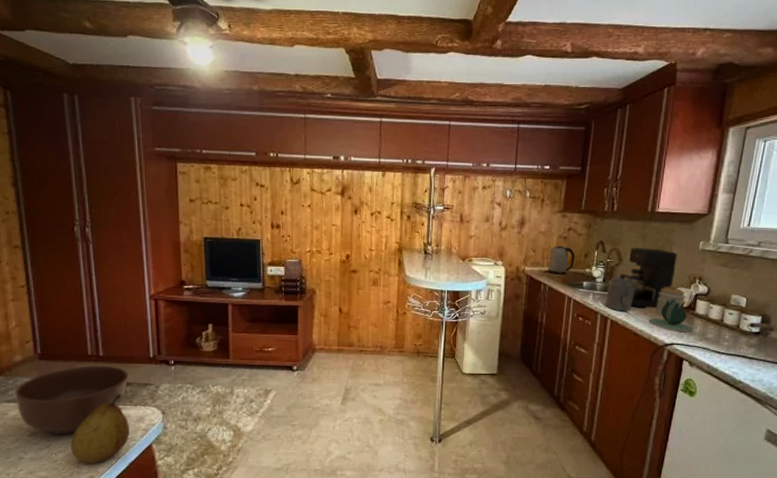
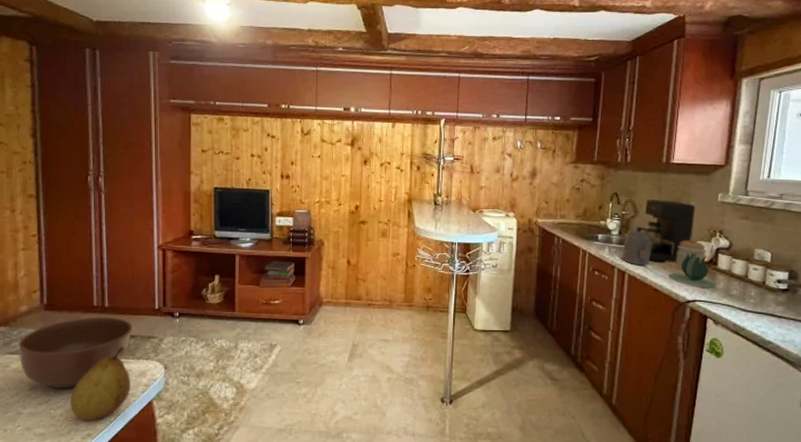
books: none [253,309,288,336] -> present [260,261,296,288]
kettle: present [548,245,575,274] -> none [561,197,589,227]

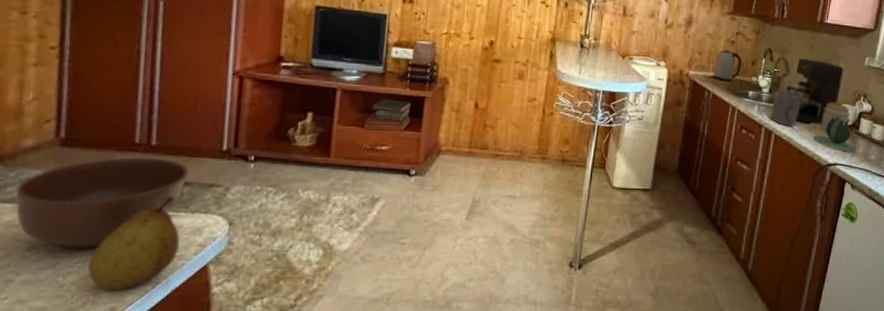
kettle: none [561,197,589,227] -> present [713,49,742,82]

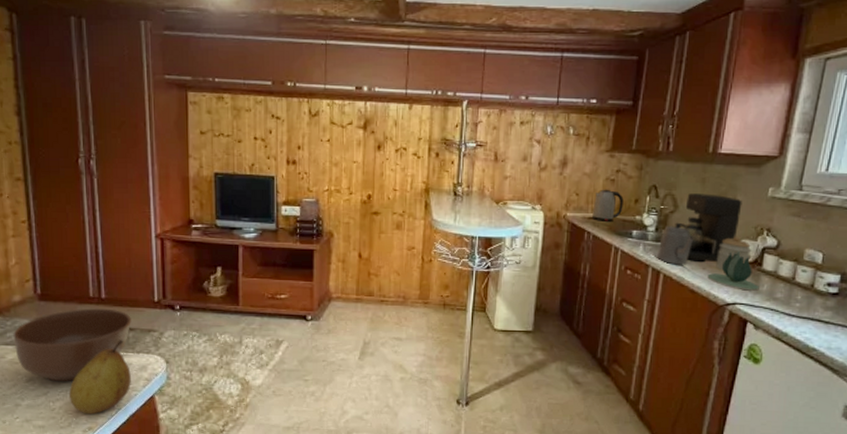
books: present [364,99,411,132] -> none [265,253,303,282]

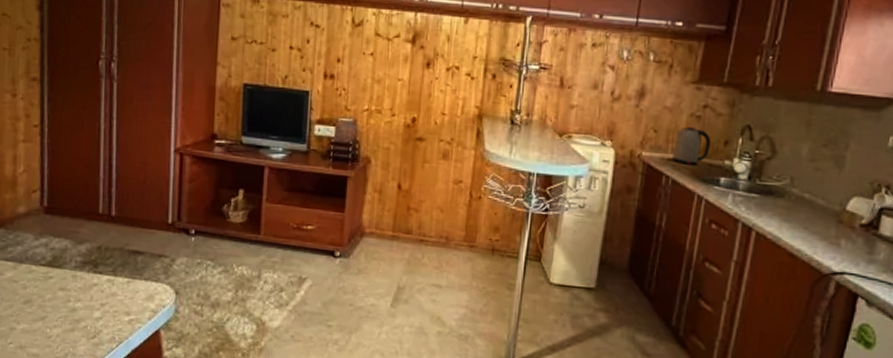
bowl: present [13,308,131,382] -> none [14,226,142,307]
fruit: present [69,340,131,415] -> none [68,264,136,346]
teapot: present [656,222,694,265] -> none [747,171,795,223]
coffee maker: present [679,193,742,263] -> none [777,137,856,223]
succulent plant: present [707,250,759,292] -> none [810,209,875,261]
jar: present [716,236,752,271] -> none [821,191,866,233]

